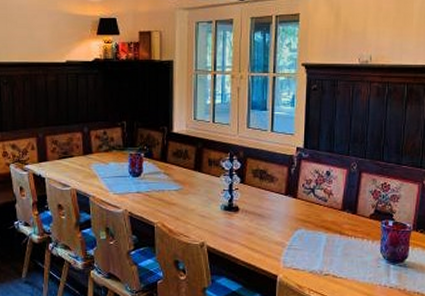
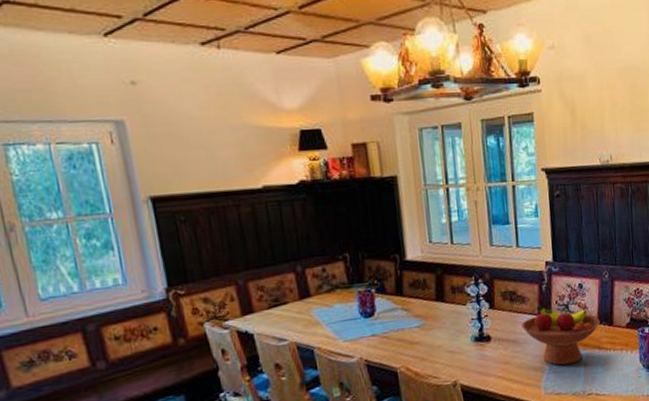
fruit bowl: none [268,186,343,244] -> present [521,305,600,366]

